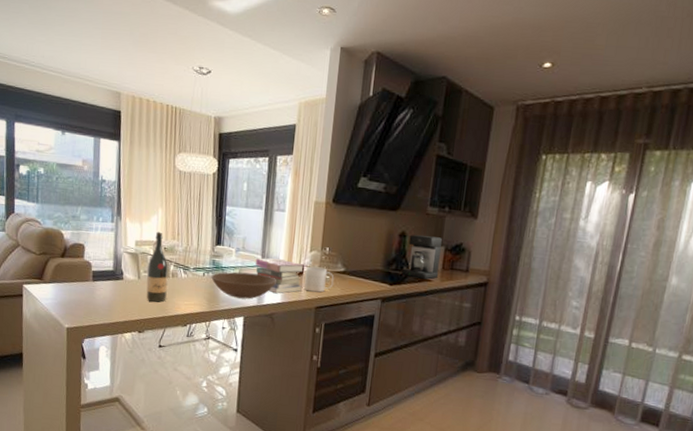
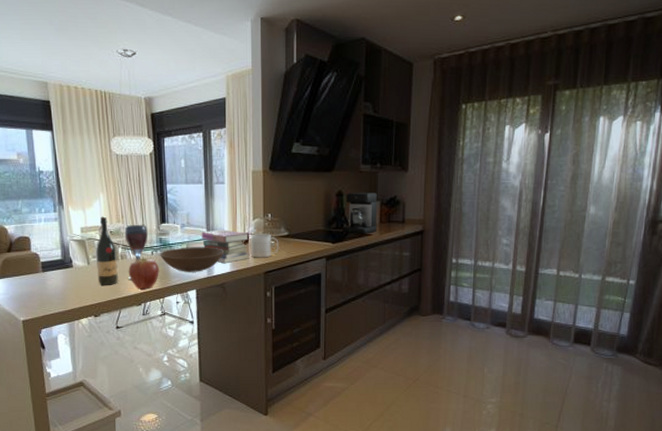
cup: none [177,243,202,300] -> present [124,224,148,281]
fruit: none [177,277,209,311] -> present [128,256,159,290]

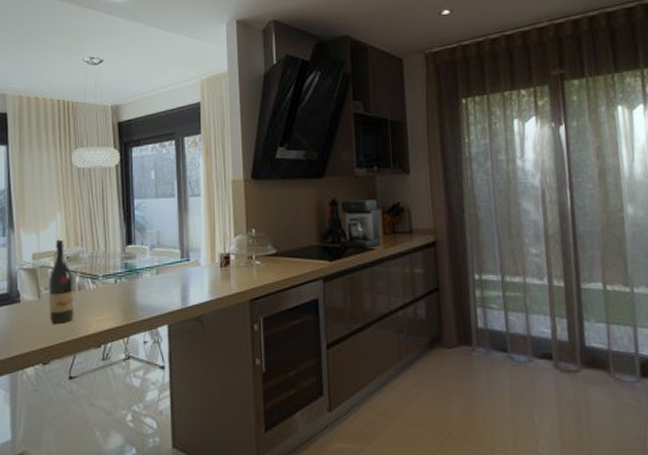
cup: present [124,224,148,281] -> none [83,247,111,316]
fruit: present [128,256,159,290] -> none [86,286,124,327]
bowl: present [160,247,225,272] -> none [125,271,202,304]
books: present [201,229,249,264] -> none [173,249,231,291]
mug: present [250,234,279,258] -> none [231,252,266,283]

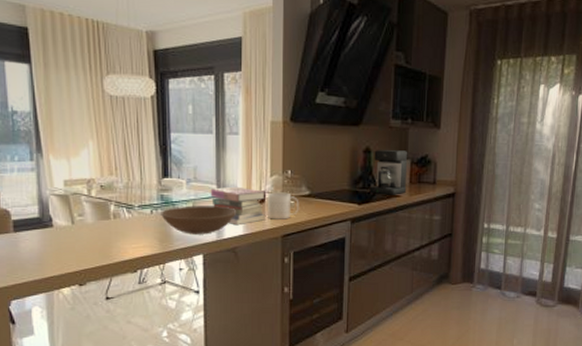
wine bottle: present [49,239,74,325] -> none [83,167,109,250]
bowl: none [125,271,202,304] -> present [161,205,237,235]
books: none [173,249,231,291] -> present [210,186,265,226]
mug: none [231,252,266,283] -> present [267,192,299,220]

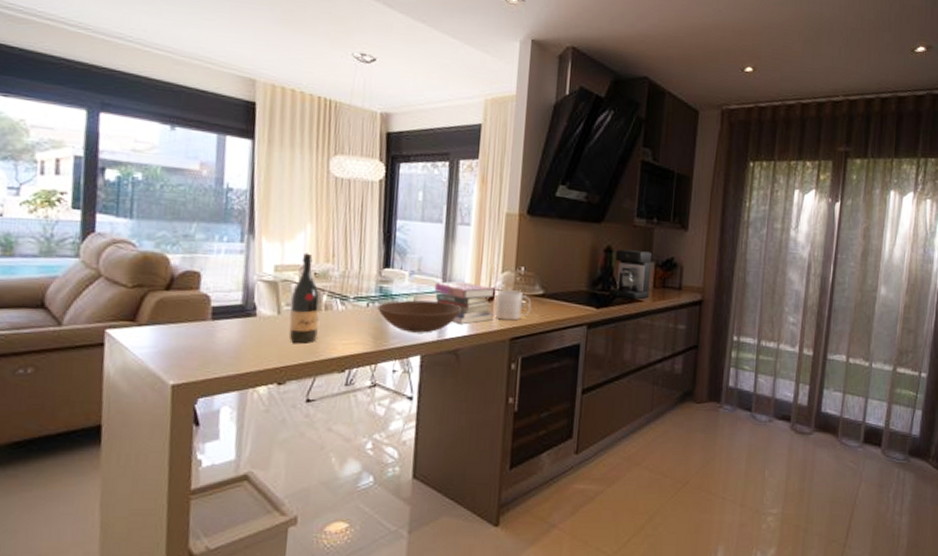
wine bottle: none [83,167,109,250] -> present [288,252,320,345]

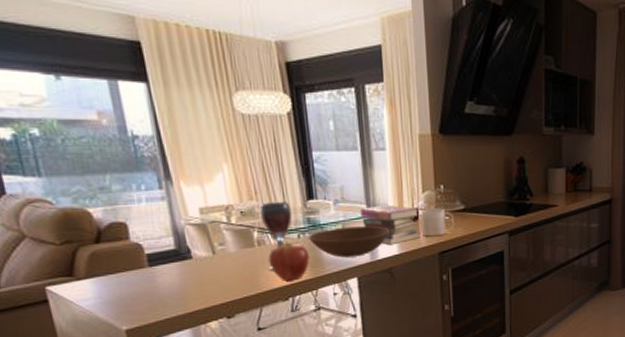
wine bottle: present [288,252,320,345] -> none [222,193,256,280]
cup: none [331,266,365,339] -> present [259,201,292,271]
fruit: none [332,308,375,352] -> present [268,241,310,281]
coffee maker: present [609,249,652,300] -> none [525,159,563,206]

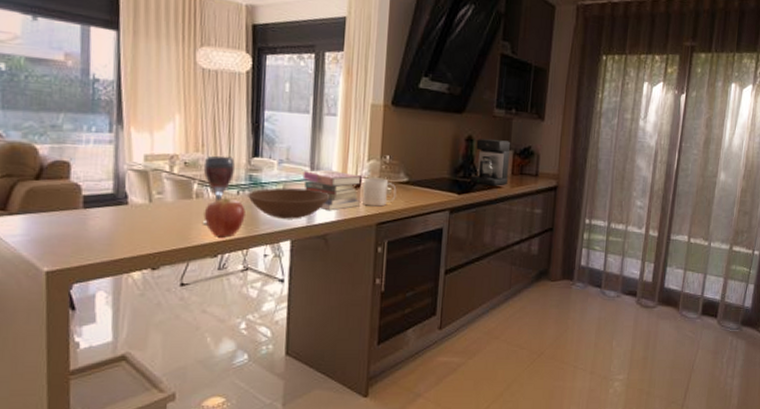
coffee maker: none [525,159,563,206] -> present [470,139,511,186]

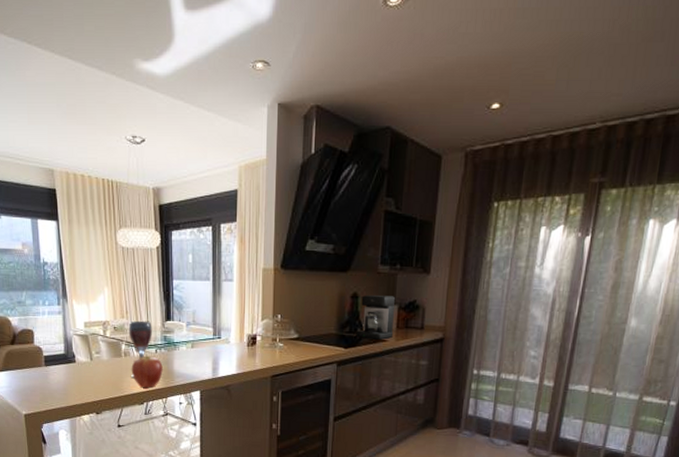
bowl: present [248,187,330,219] -> none [164,346,231,373]
books: present [302,169,361,211] -> none [207,329,256,365]
mug: present [362,177,397,207] -> none [258,335,288,361]

